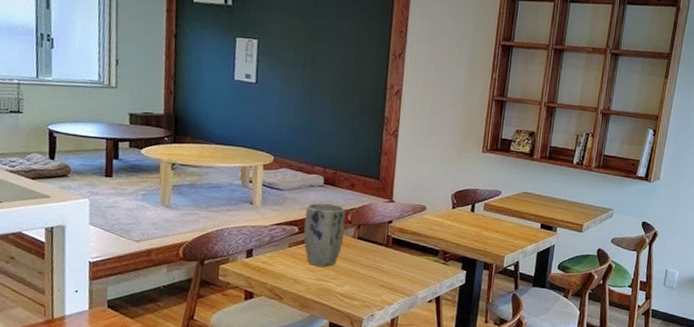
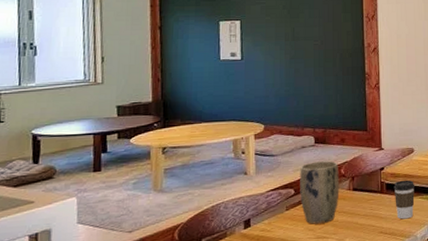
coffee cup: none [399,237,423,278] -> present [393,180,415,220]

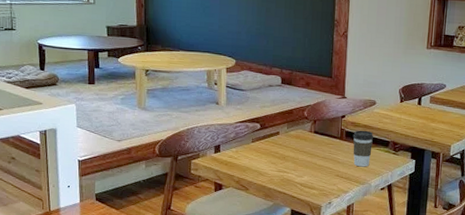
plant pot: present [300,160,340,224] -> none [265,101,303,159]

